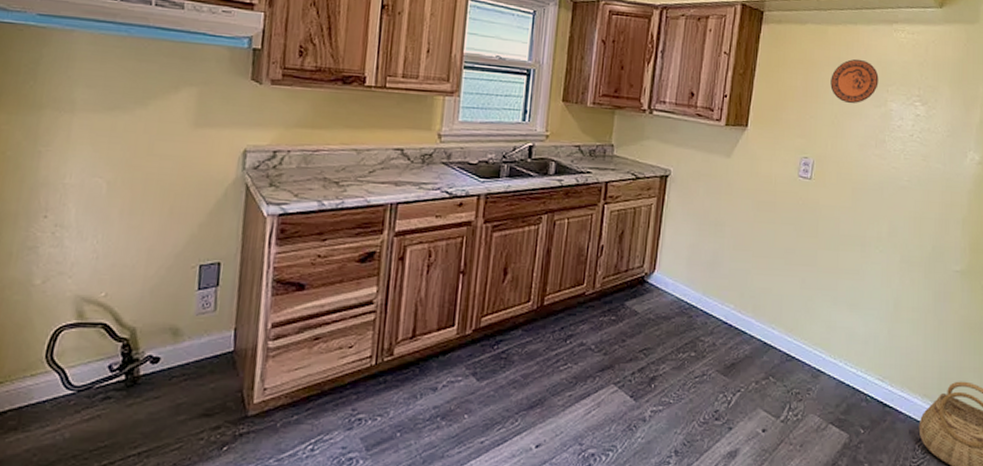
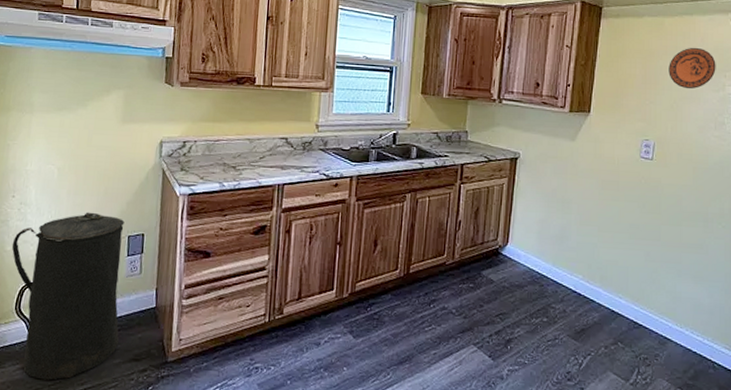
trash can: none [42,236,195,445] -> present [12,212,125,381]

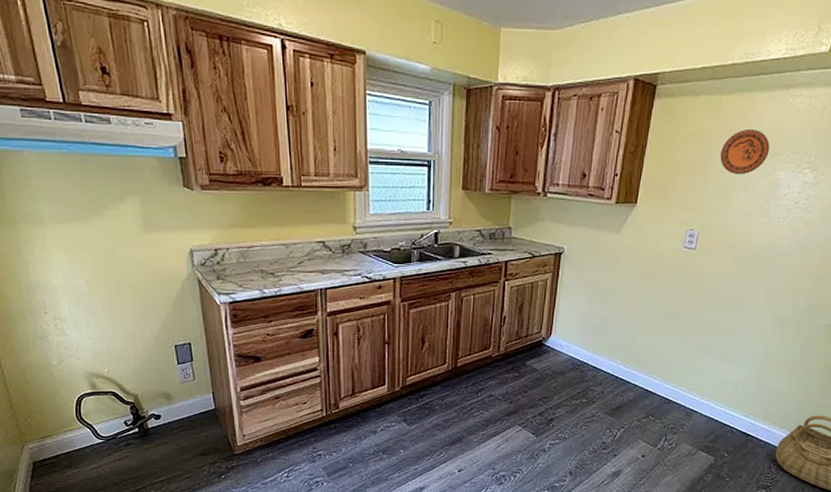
trash can: present [12,212,125,381] -> none [57,324,186,476]

